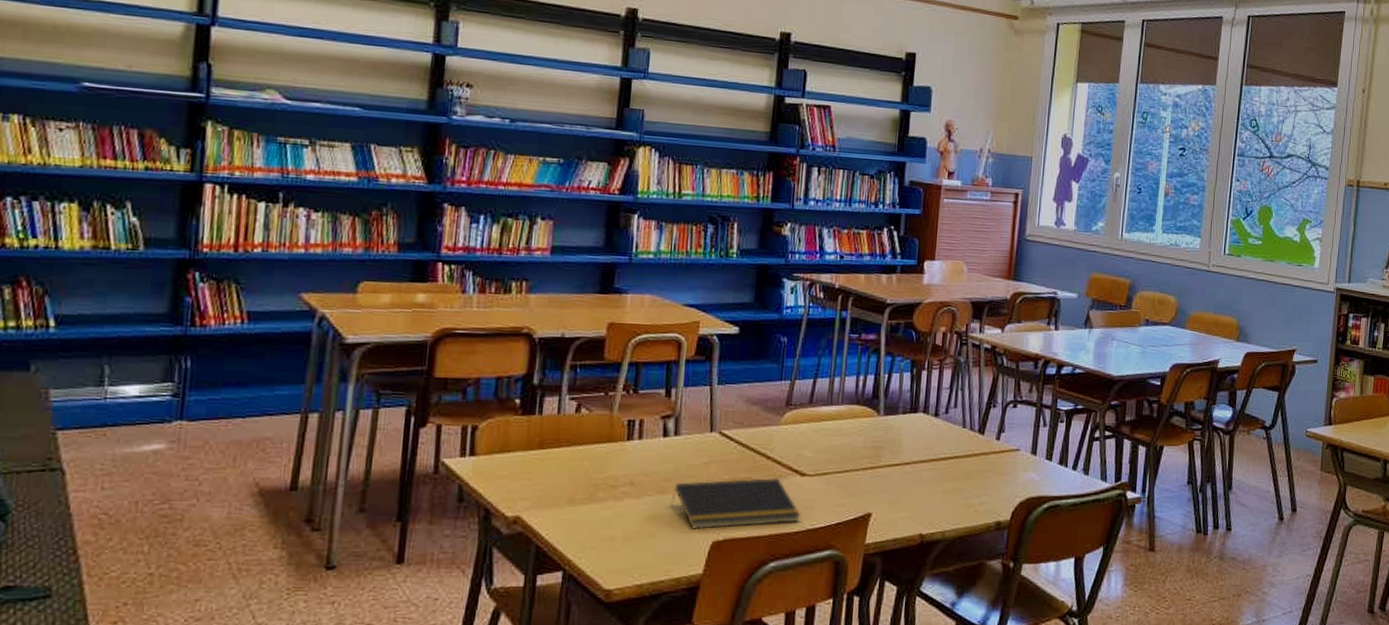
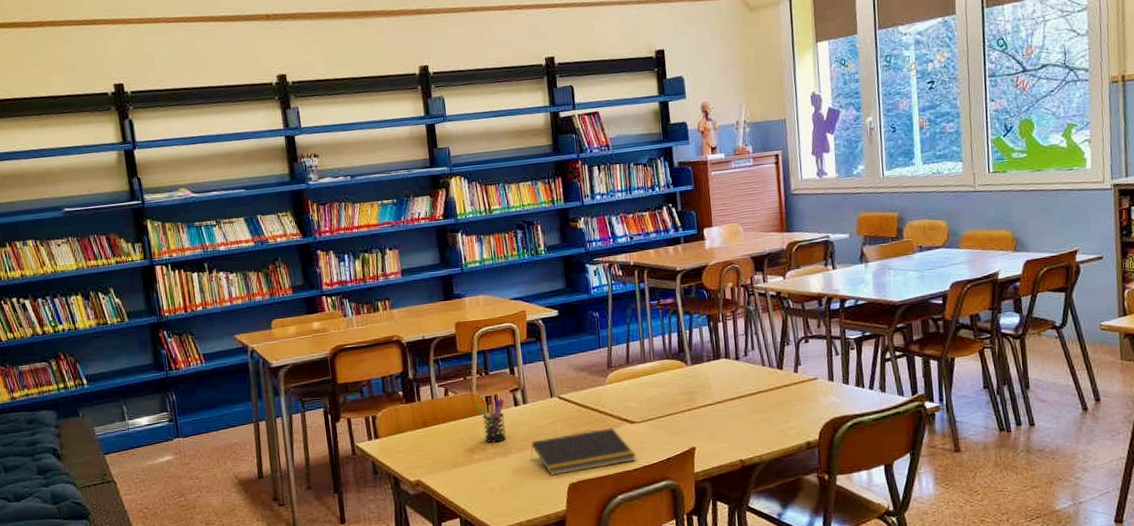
pen holder: none [613,418,651,480] -> present [476,394,506,443]

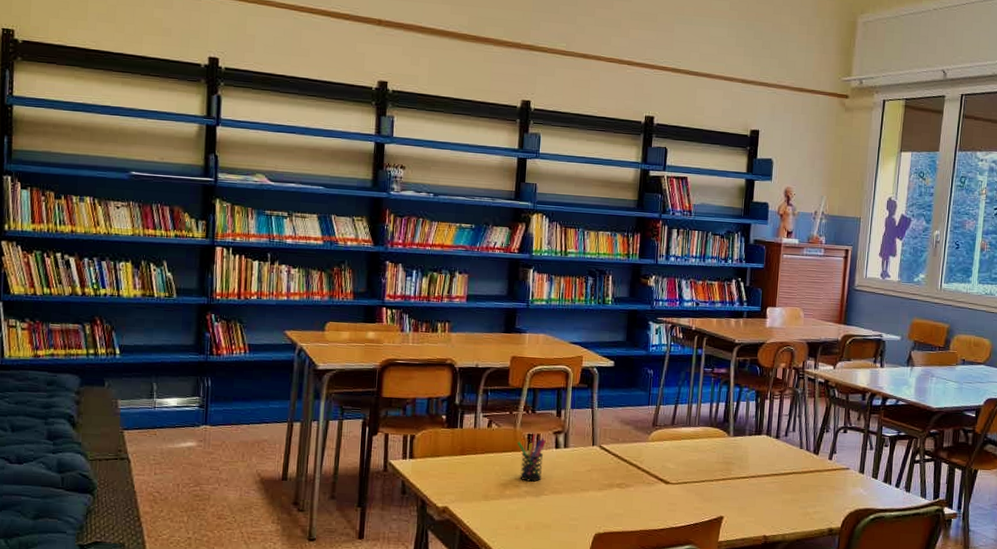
notepad: present [530,427,636,476] -> none [562,484,665,524]

